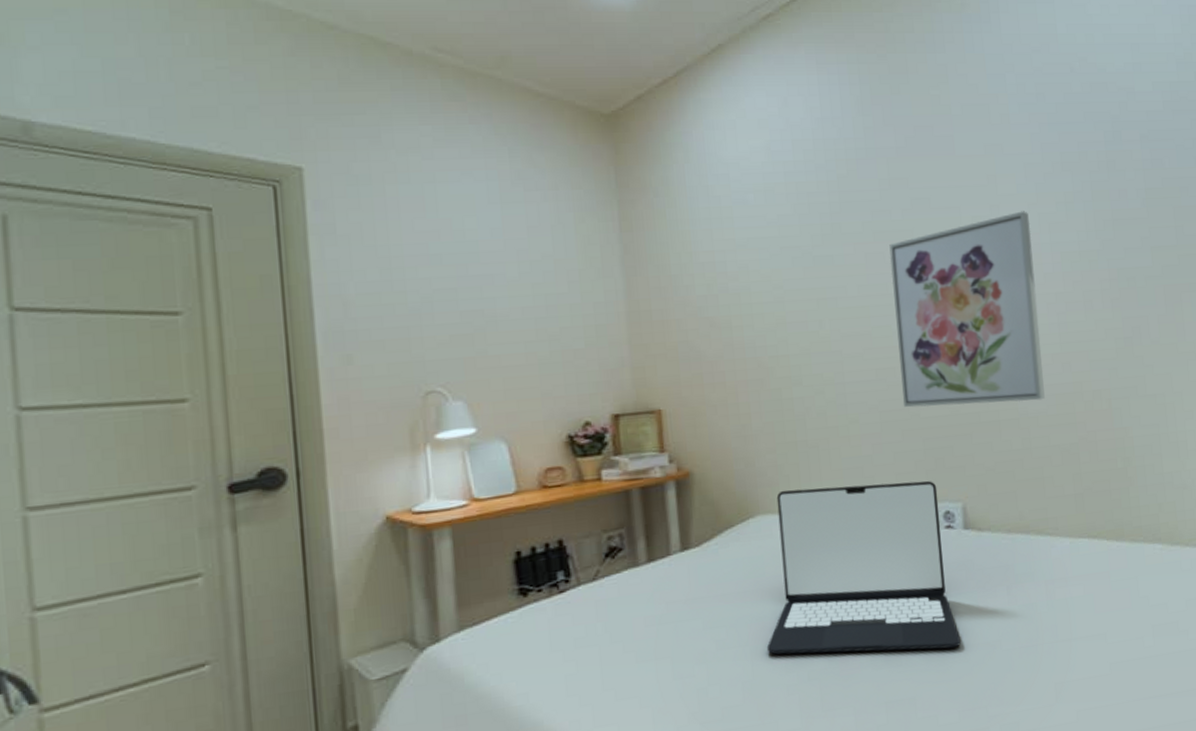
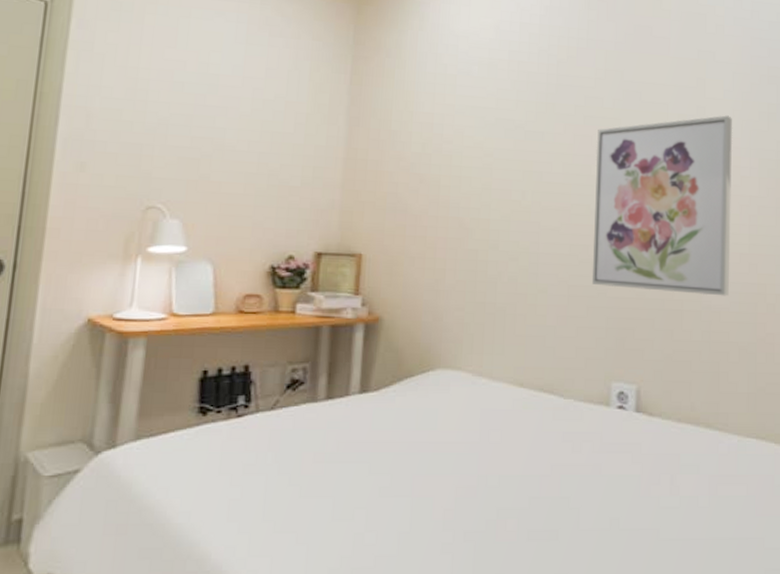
laptop: present [766,480,962,655] -> none [427,348,620,530]

